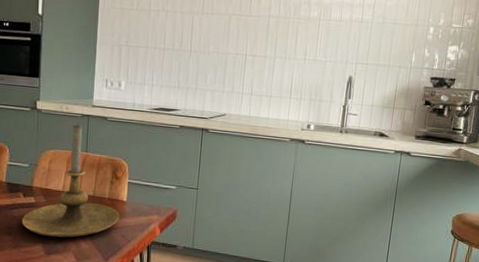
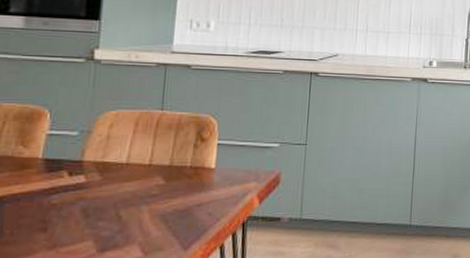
candle holder: present [21,124,120,238] -> none [63,75,206,226]

